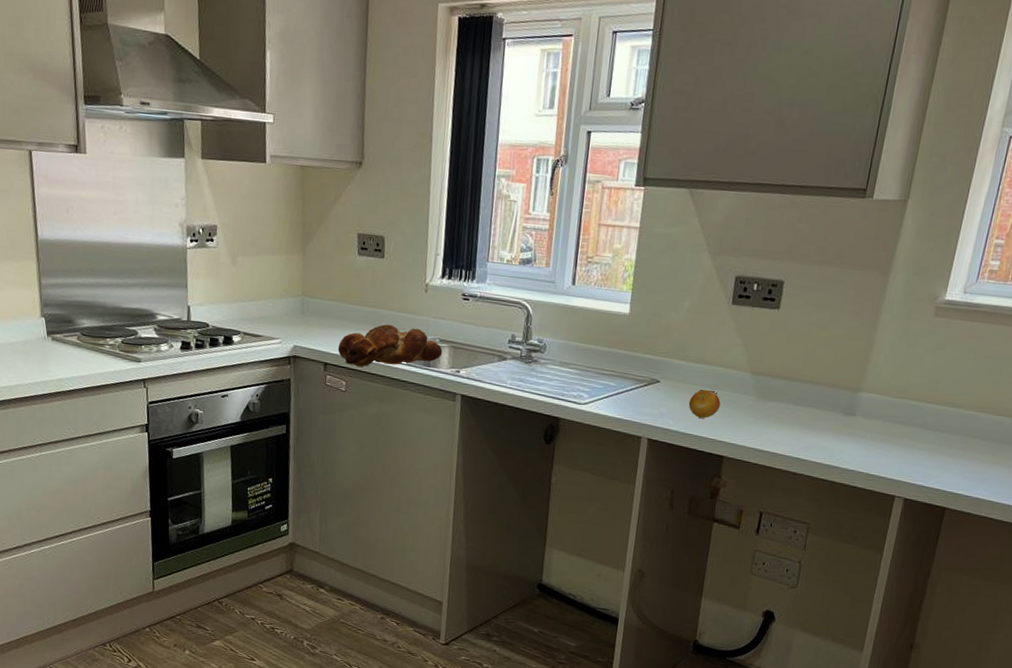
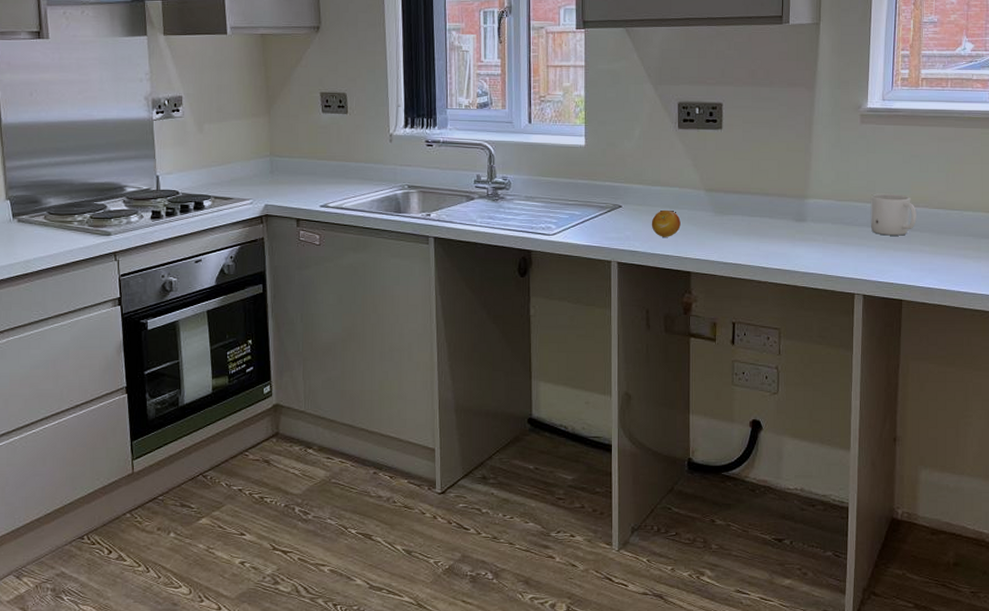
bread loaf: present [337,324,443,367] -> none [309,175,412,220]
mug: none [925,393,980,441] -> present [870,193,916,236]

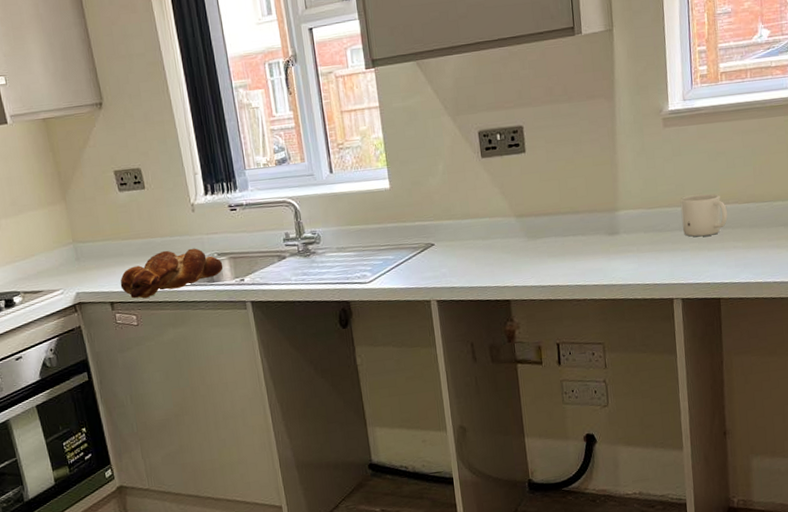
bread loaf: none [309,175,412,220] -> present [120,248,223,299]
fruit: present [651,209,681,237] -> none [465,241,495,270]

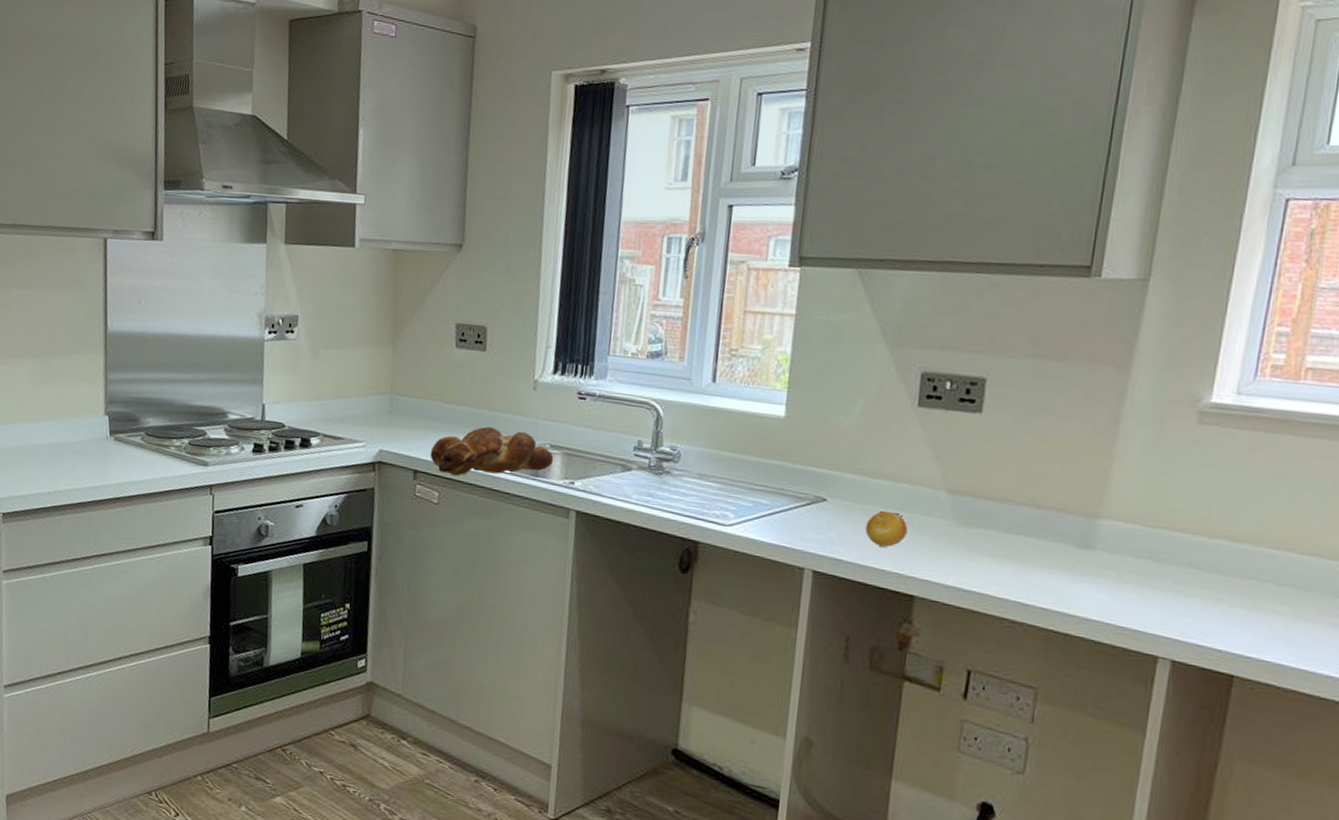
fruit: none [465,241,495,270] -> present [865,510,908,547]
mug: present [680,193,728,237] -> none [1195,523,1274,587]

